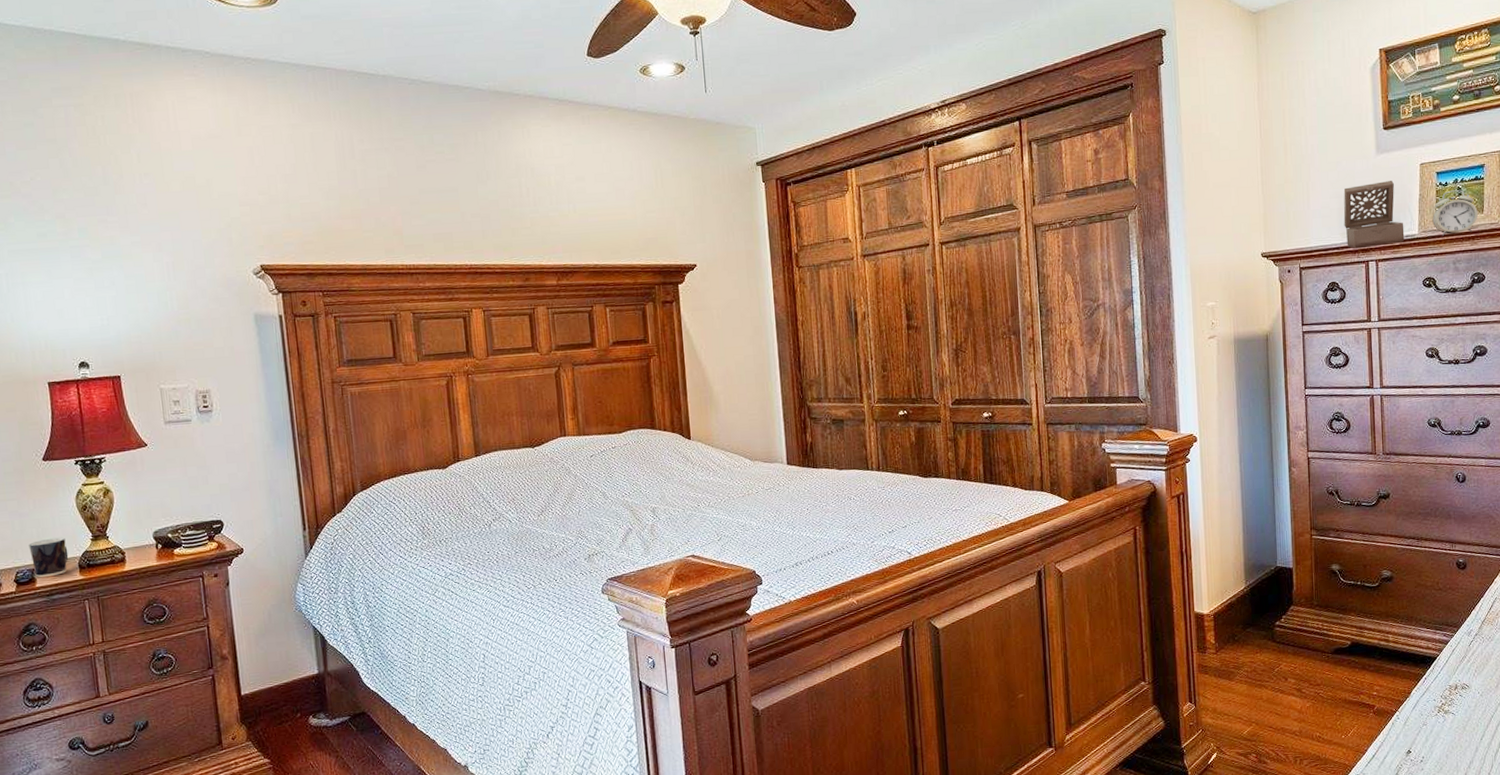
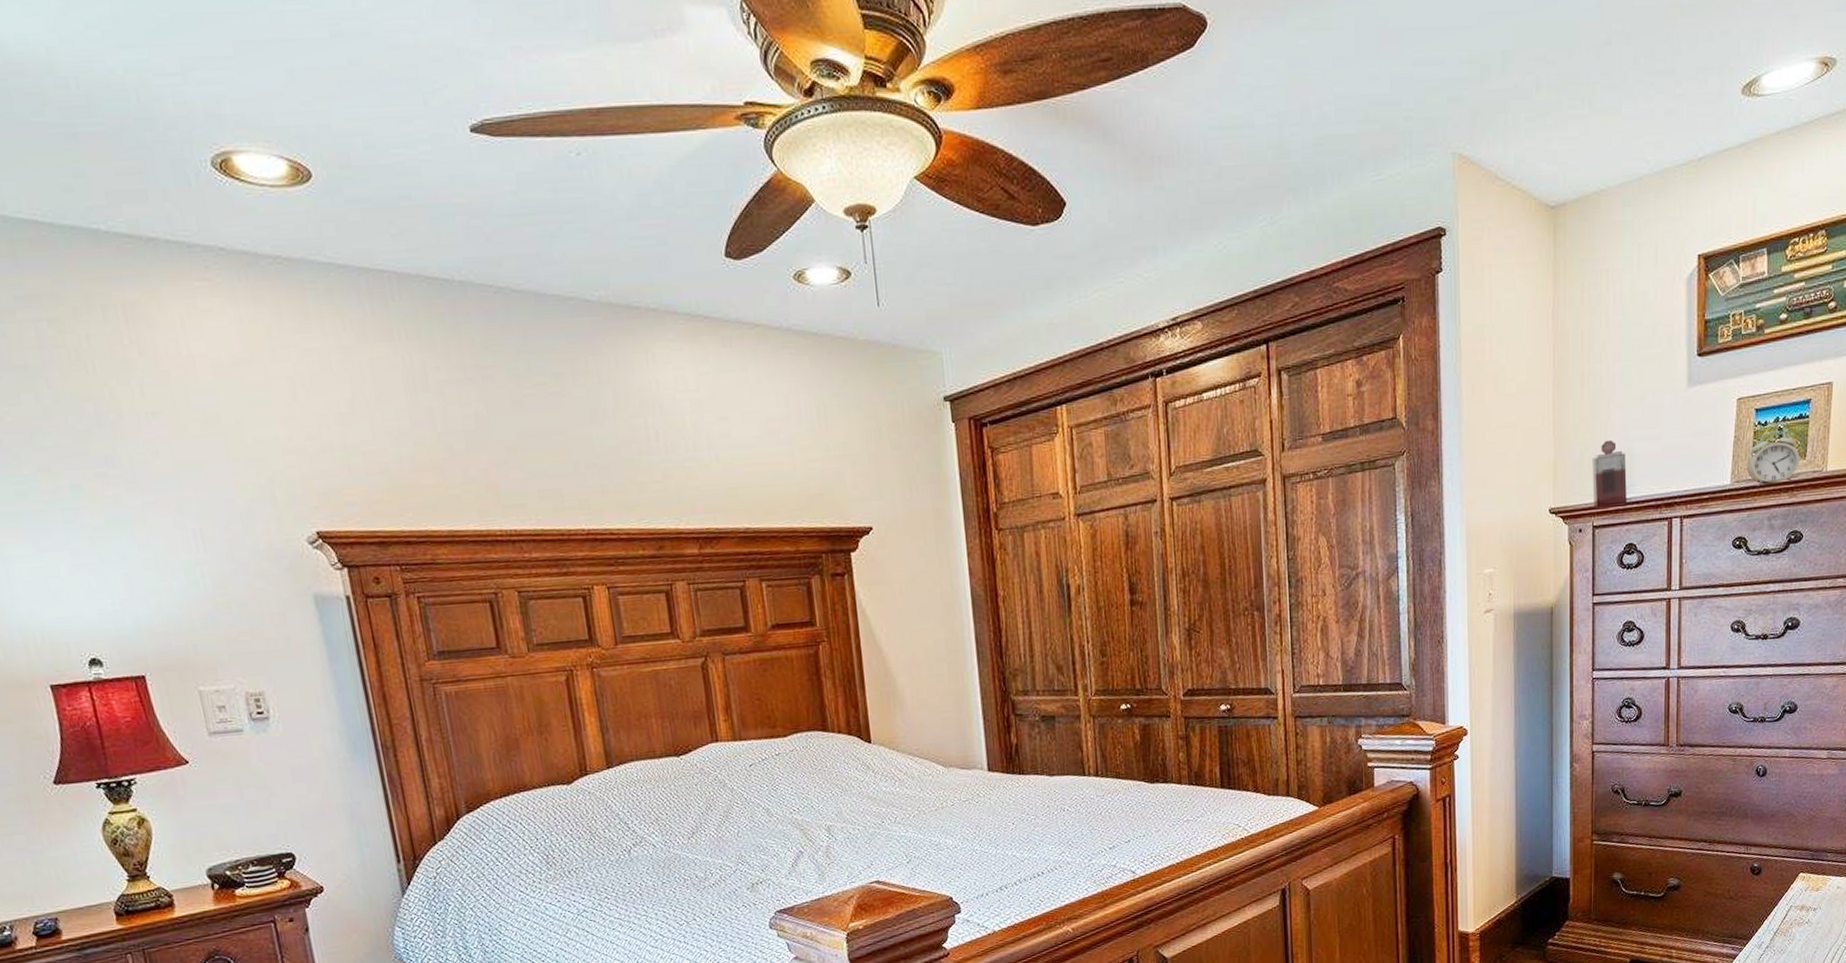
mug: present [29,537,69,578] -> none [47,878,100,929]
perfume bottle: none [1297,197,1328,254] -> present [1592,439,1627,510]
jewelry box: present [1343,181,1405,249] -> none [1646,419,1715,503]

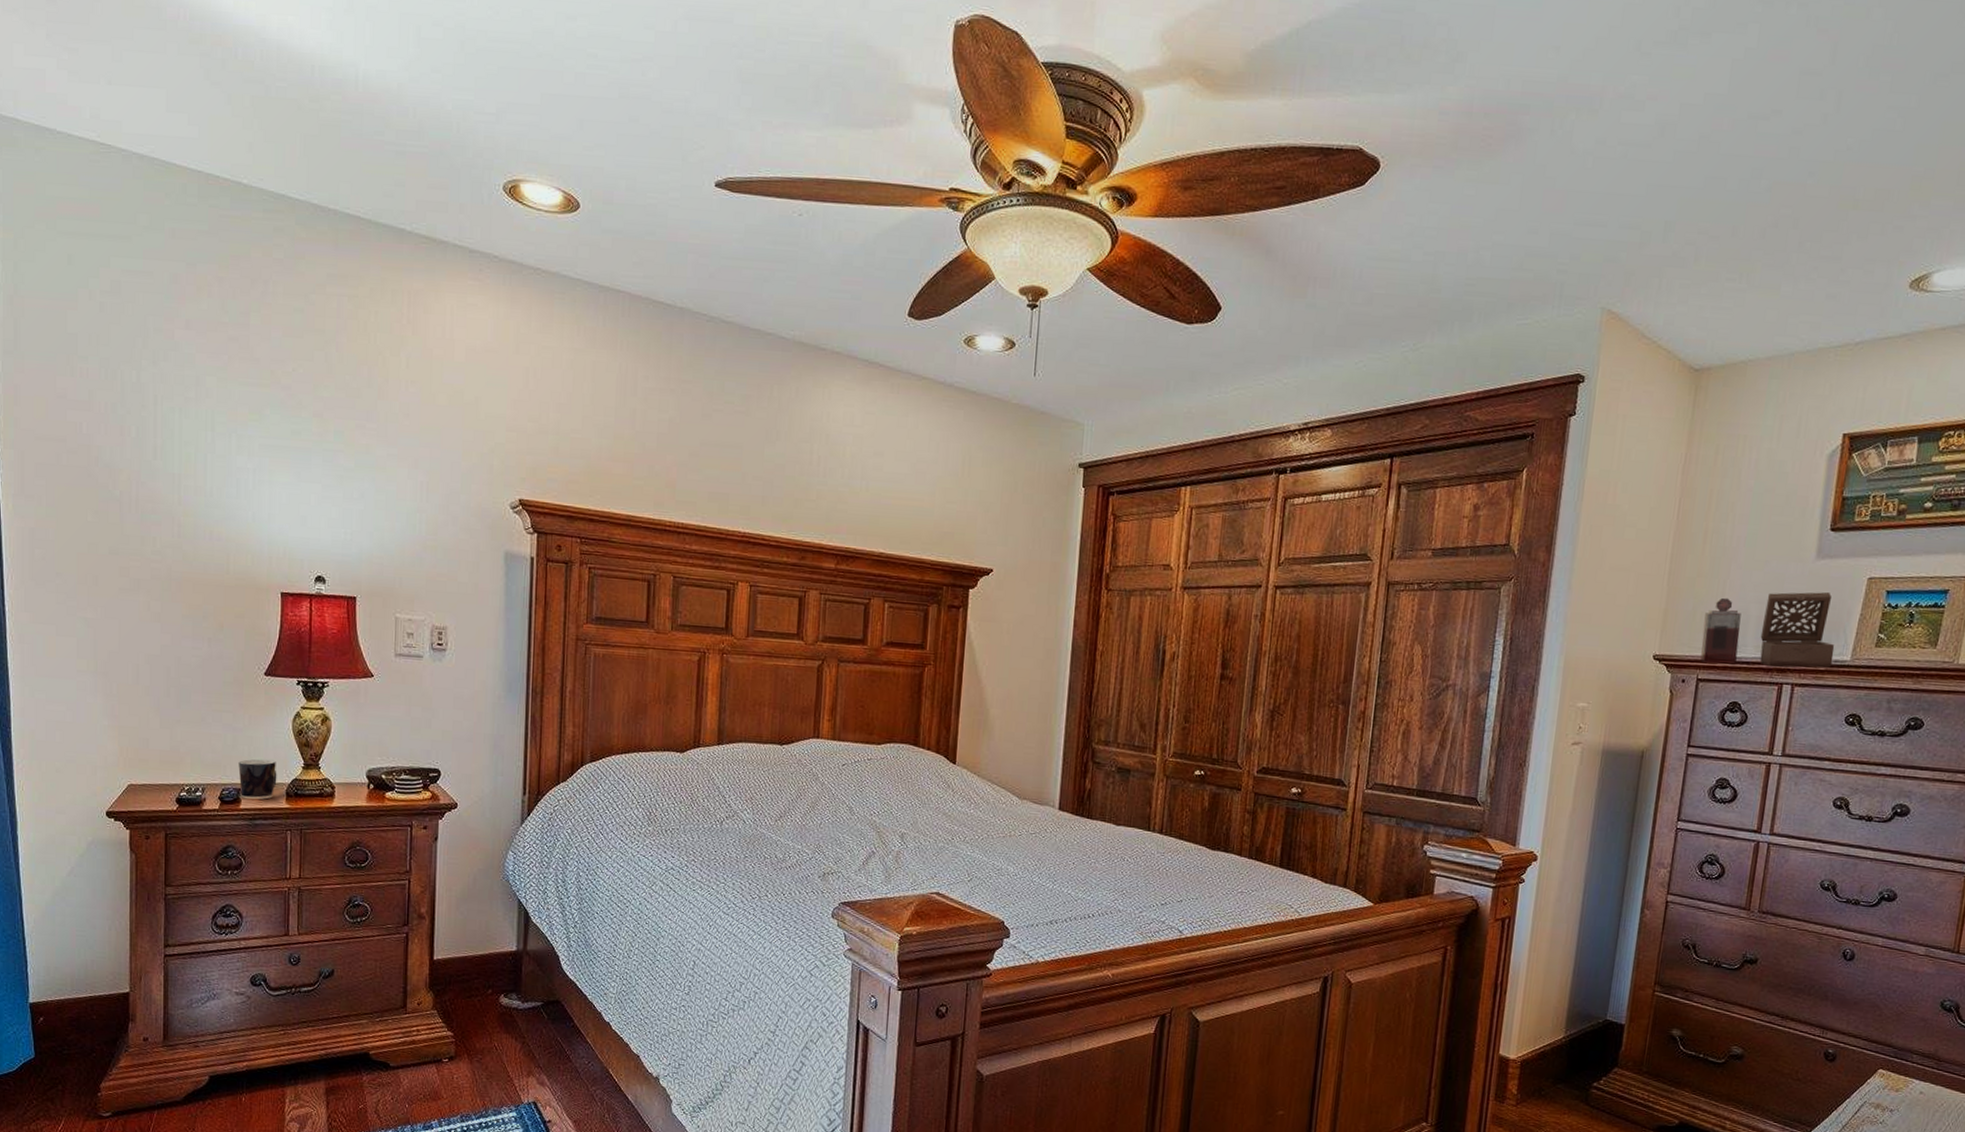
mug: none [47,878,100,929] -> present [238,759,277,800]
jewelry box: none [1646,419,1715,503] -> present [1760,592,1835,668]
alarm clock: present [1747,430,1800,487] -> none [1870,615,1930,669]

